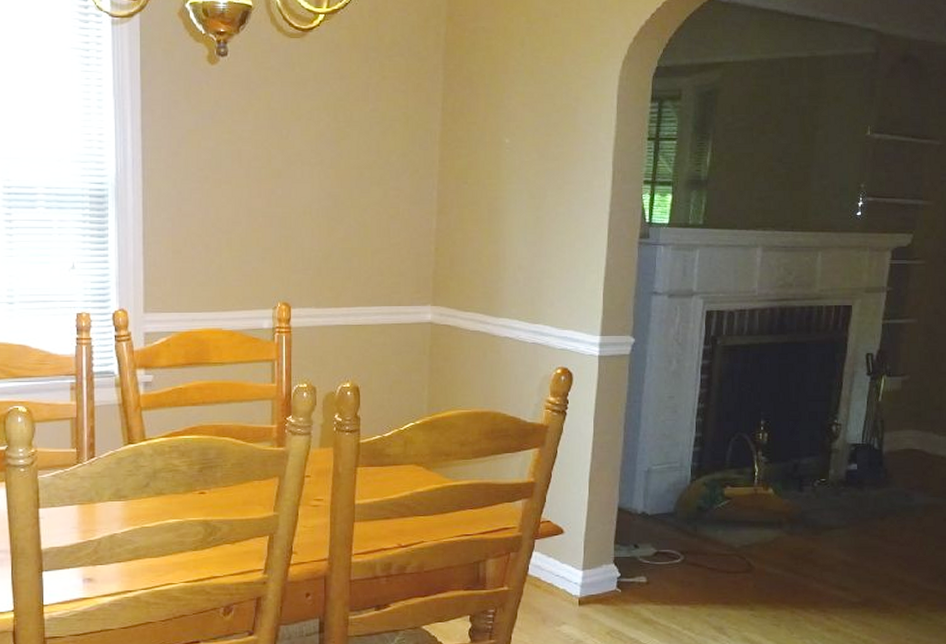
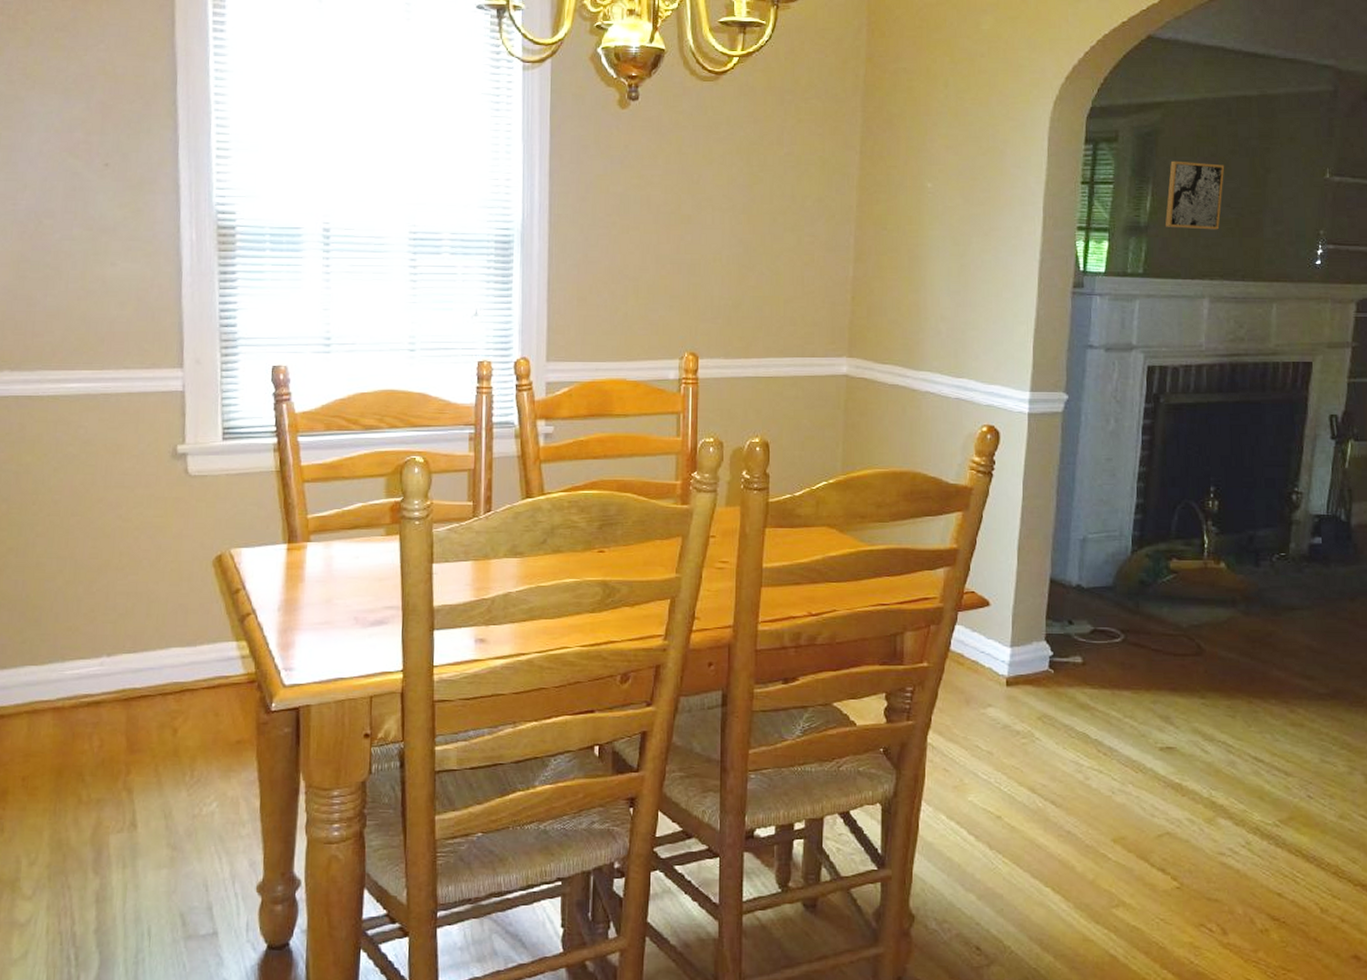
wall art: none [724,118,778,184] -> present [1165,160,1225,230]

